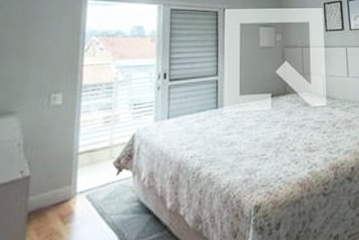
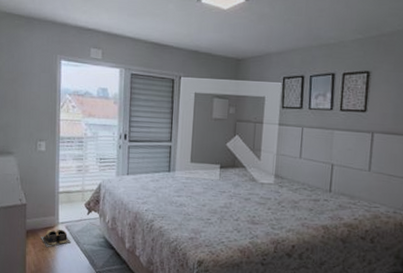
shoes: none [49,201,93,230] -> present [41,229,71,247]

